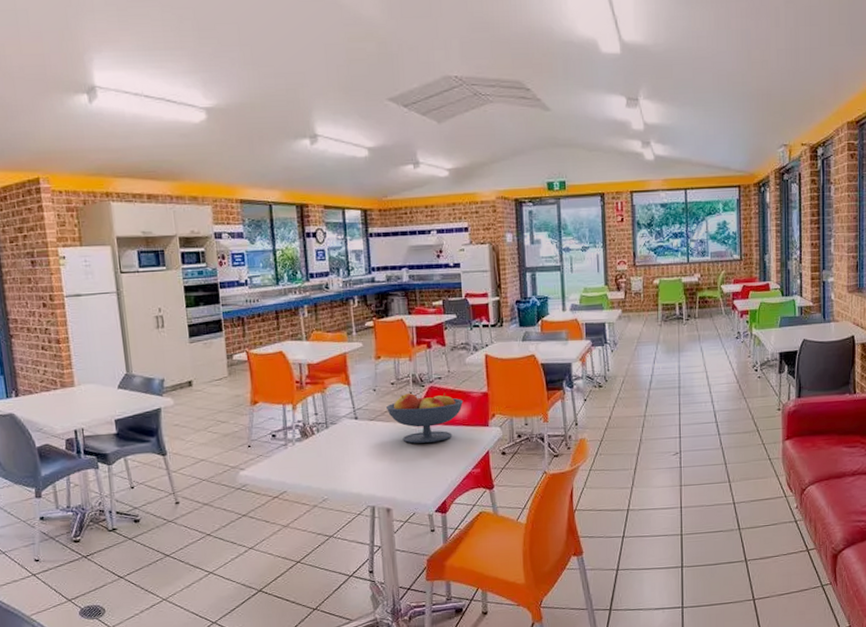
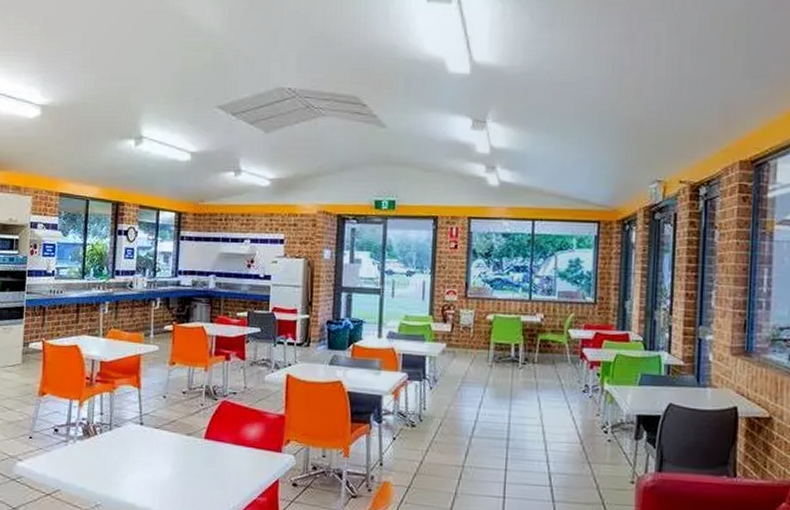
fruit bowl: present [386,393,464,444] -> none [174,405,258,462]

